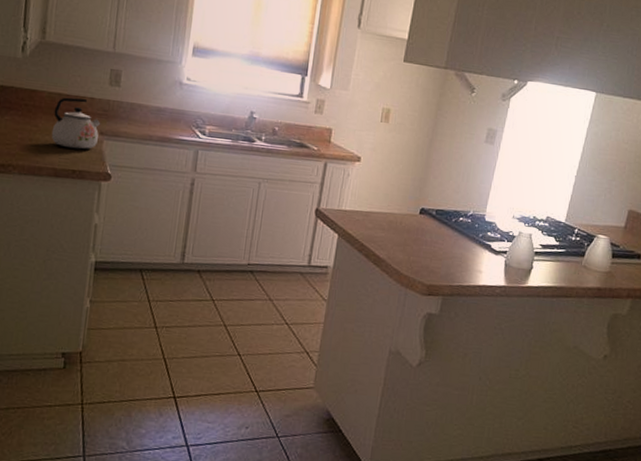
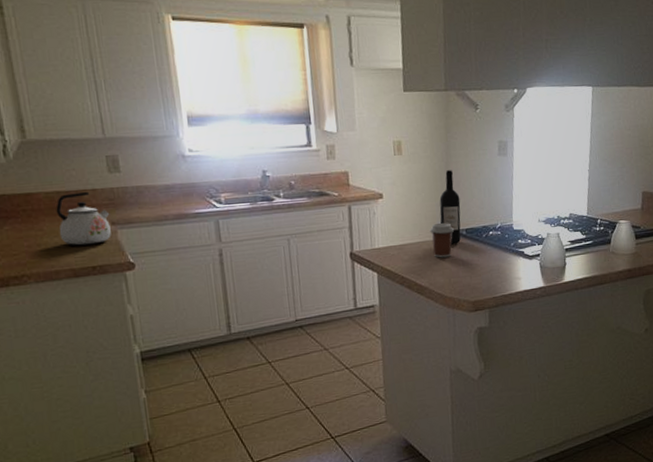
coffee cup: none [398,198,424,234] -> present [429,223,454,258]
wine bottle: none [412,147,437,223] -> present [439,170,461,245]

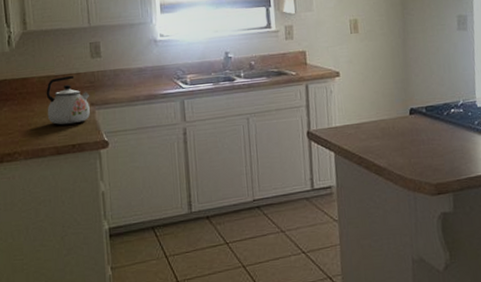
coffee cup: present [429,223,454,258] -> none [387,101,413,137]
wine bottle: present [439,170,461,245] -> none [397,46,421,123]

